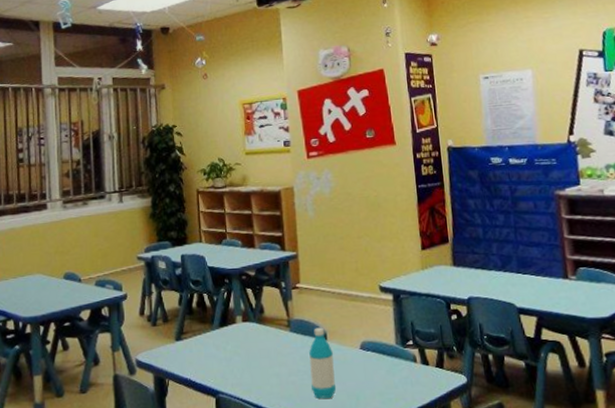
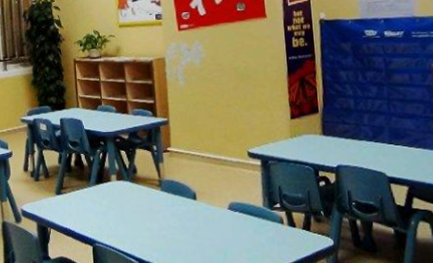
water bottle: present [309,327,336,399] -> none [179,188,204,253]

